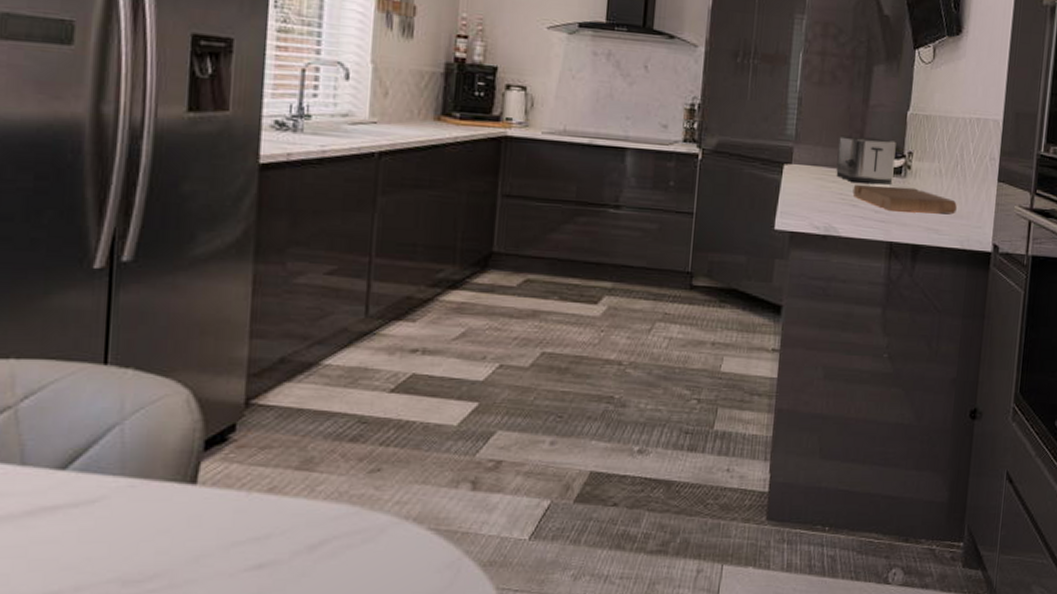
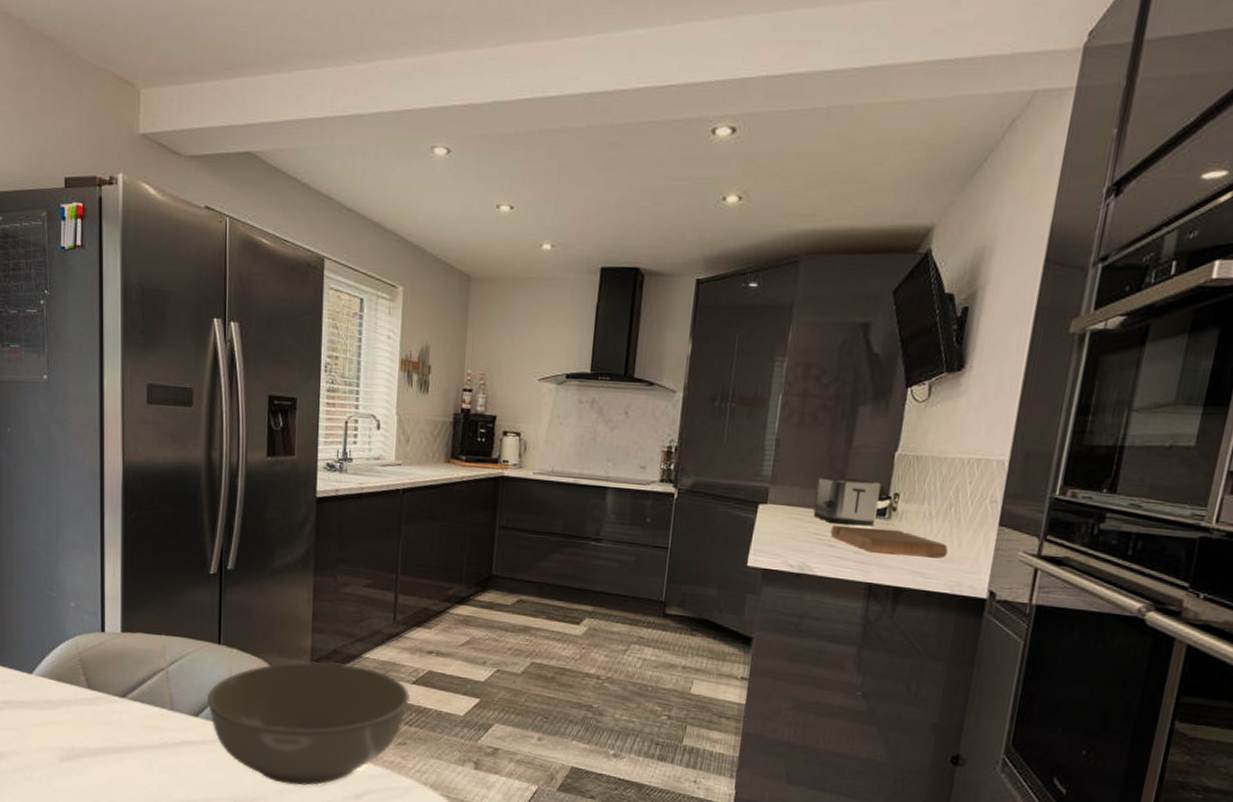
bowl: none [81,375,388,546] -> present [206,661,410,786]

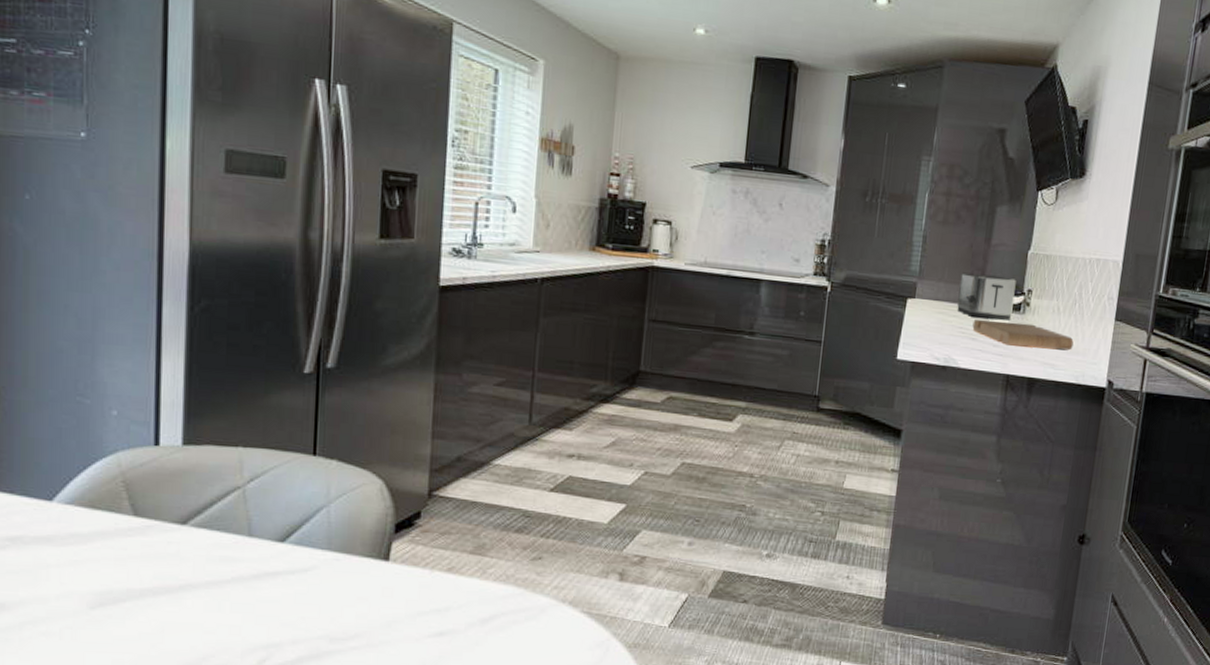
bowl: present [206,661,410,786] -> none [296,471,548,615]

